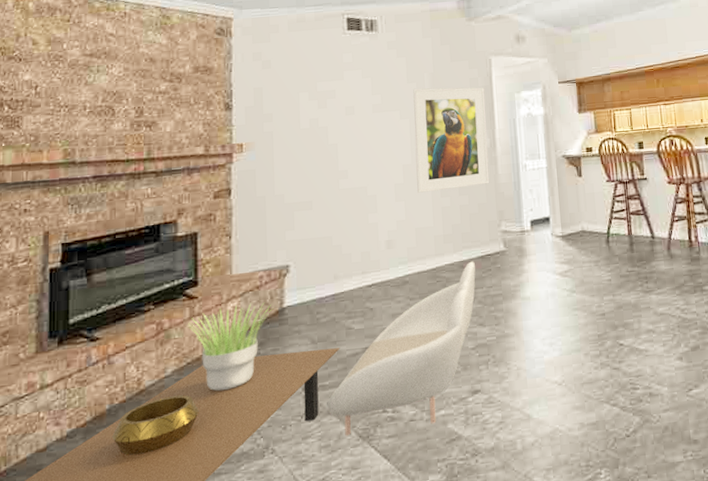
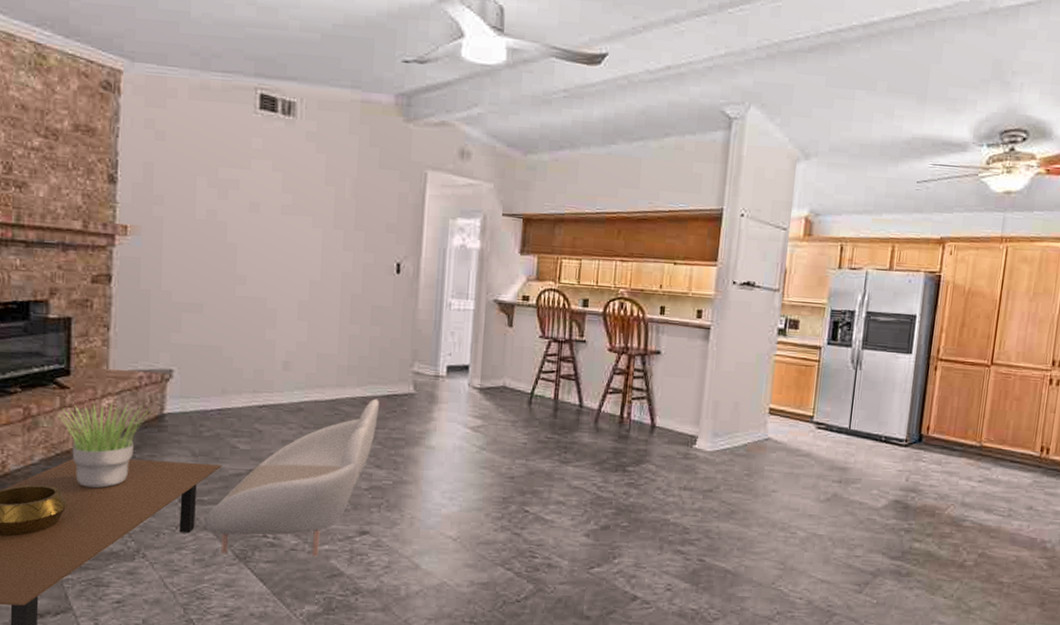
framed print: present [413,87,490,193] -> none [324,193,415,318]

